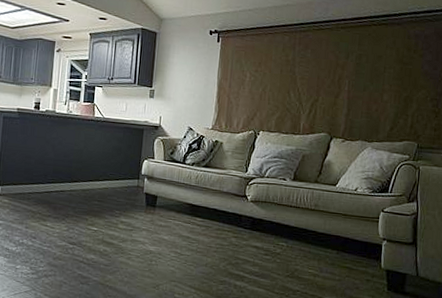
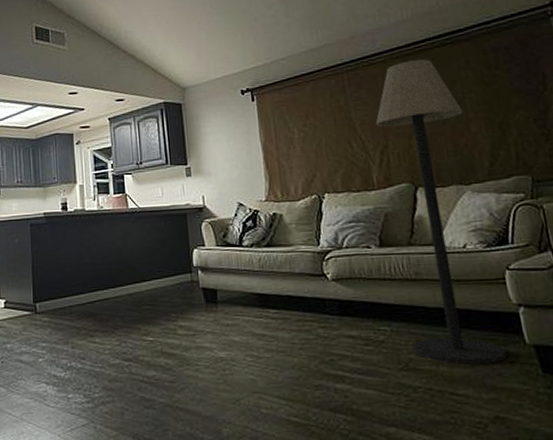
floor lamp: none [300,32,382,280] -> present [375,59,507,364]

